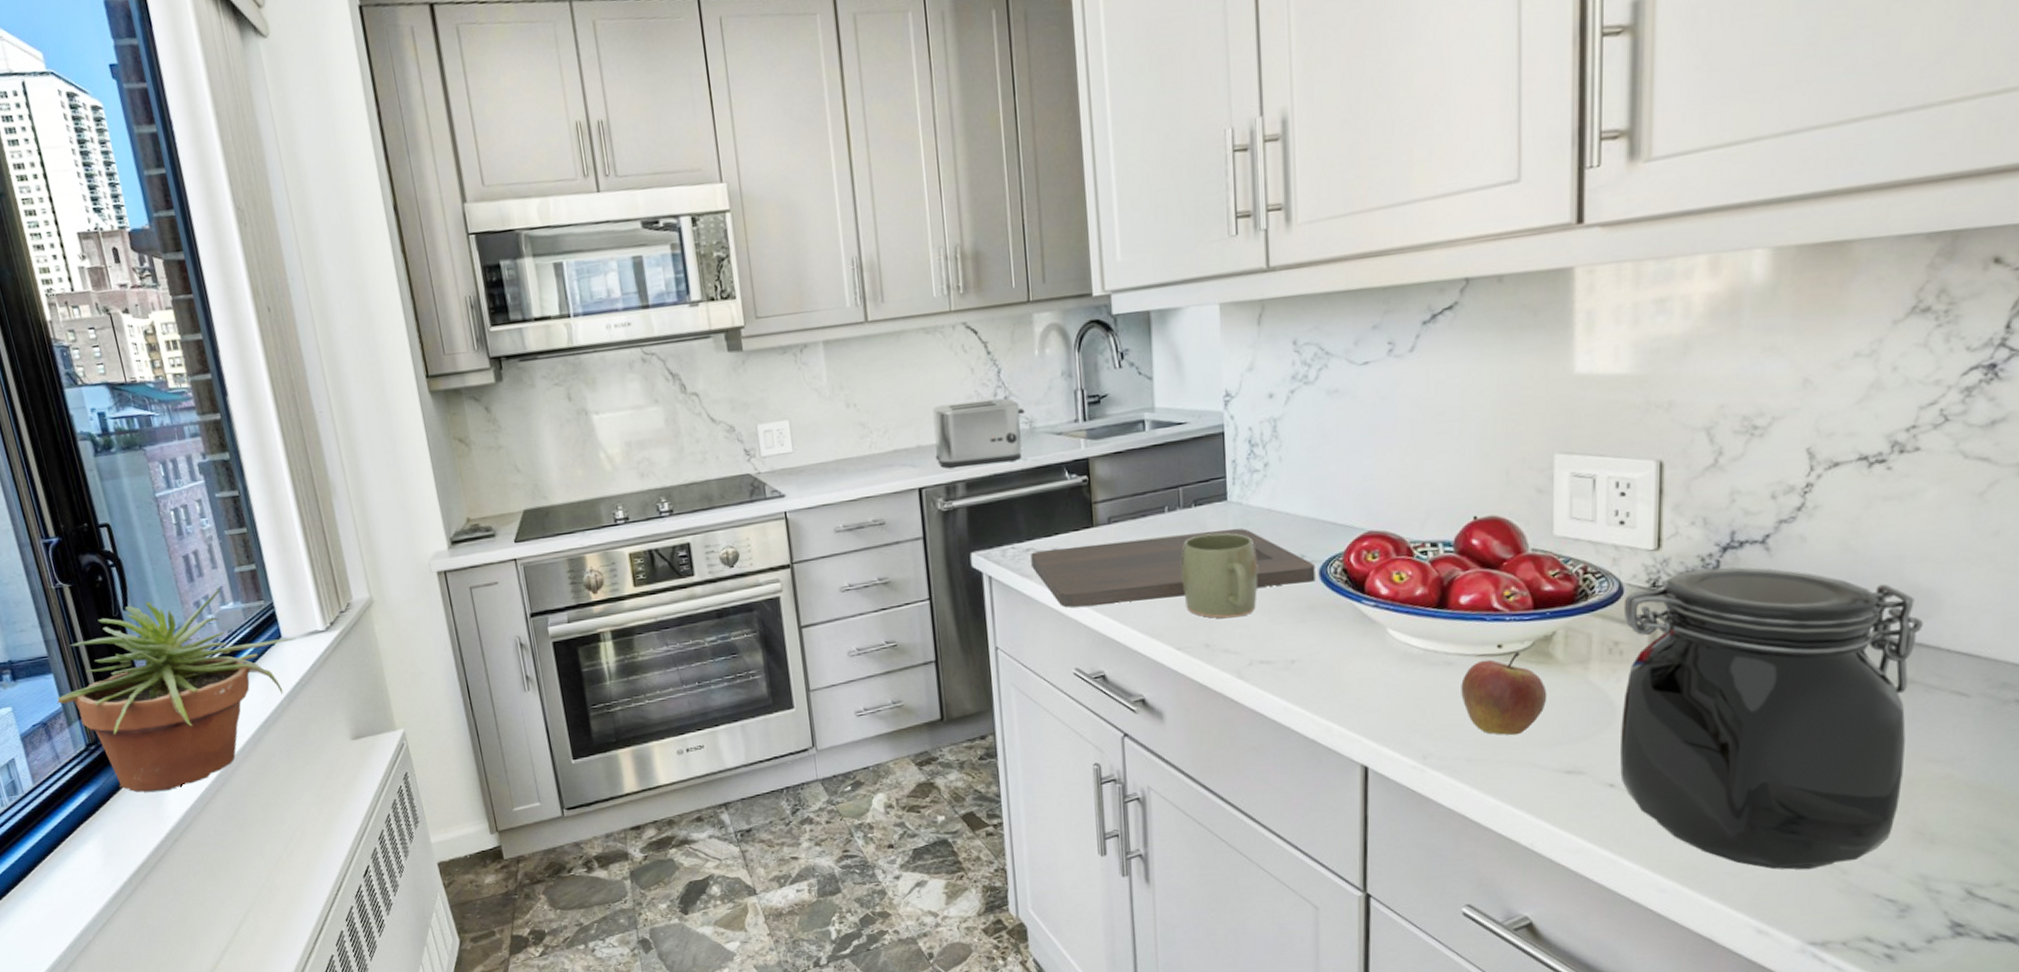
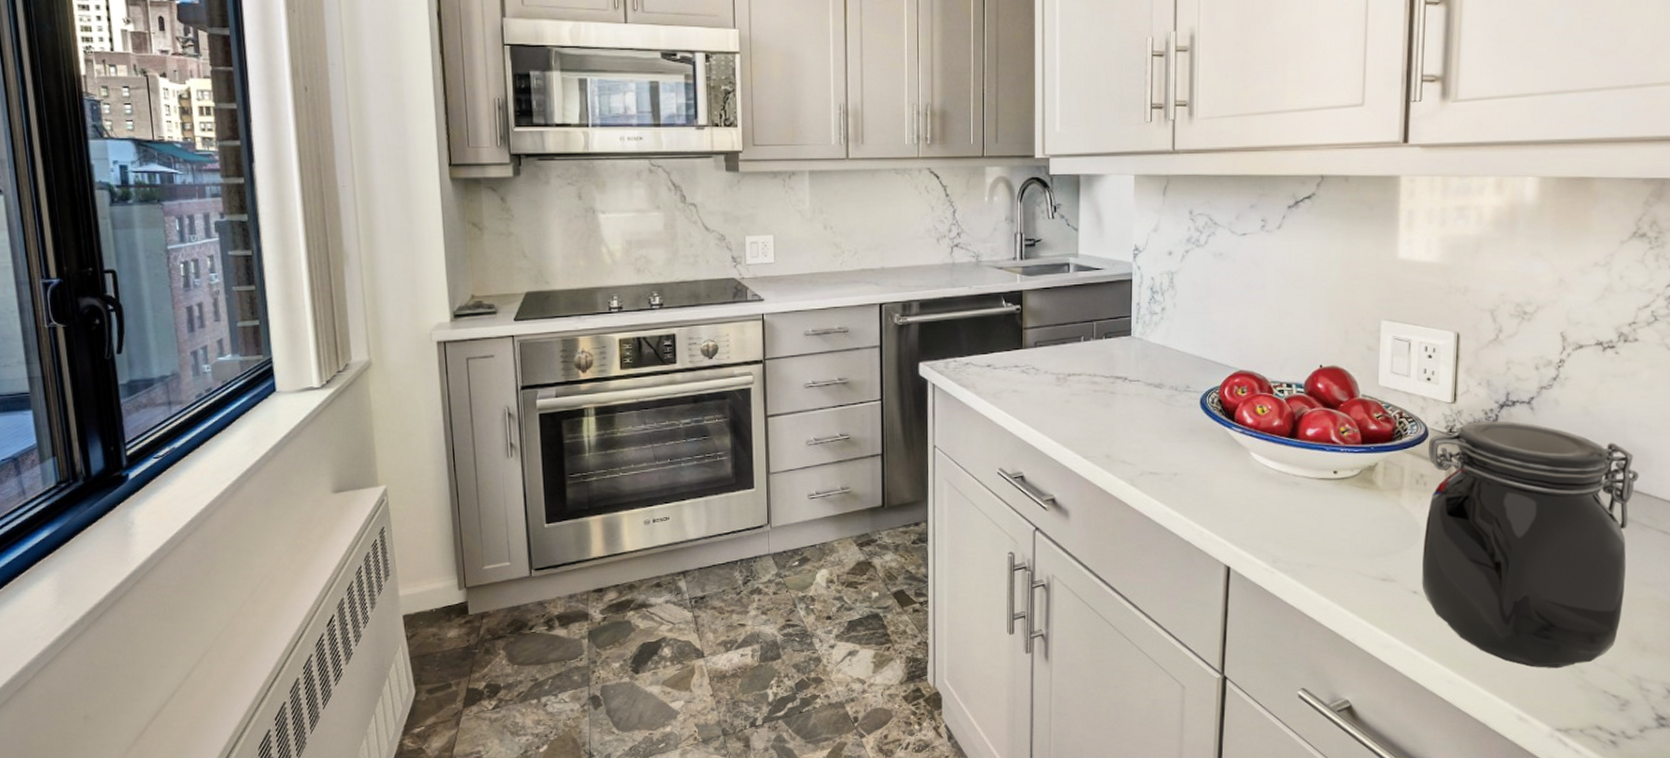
potted plant: present [57,588,296,793] -> none [32,340,290,532]
toaster: present [932,398,1025,469] -> none [896,234,973,290]
cutting board: present [1031,528,1315,608] -> none [969,359,1197,416]
mug: present [1180,532,1258,619] -> none [1091,362,1152,434]
fruit: present [1461,651,1547,736] -> none [1304,477,1370,547]

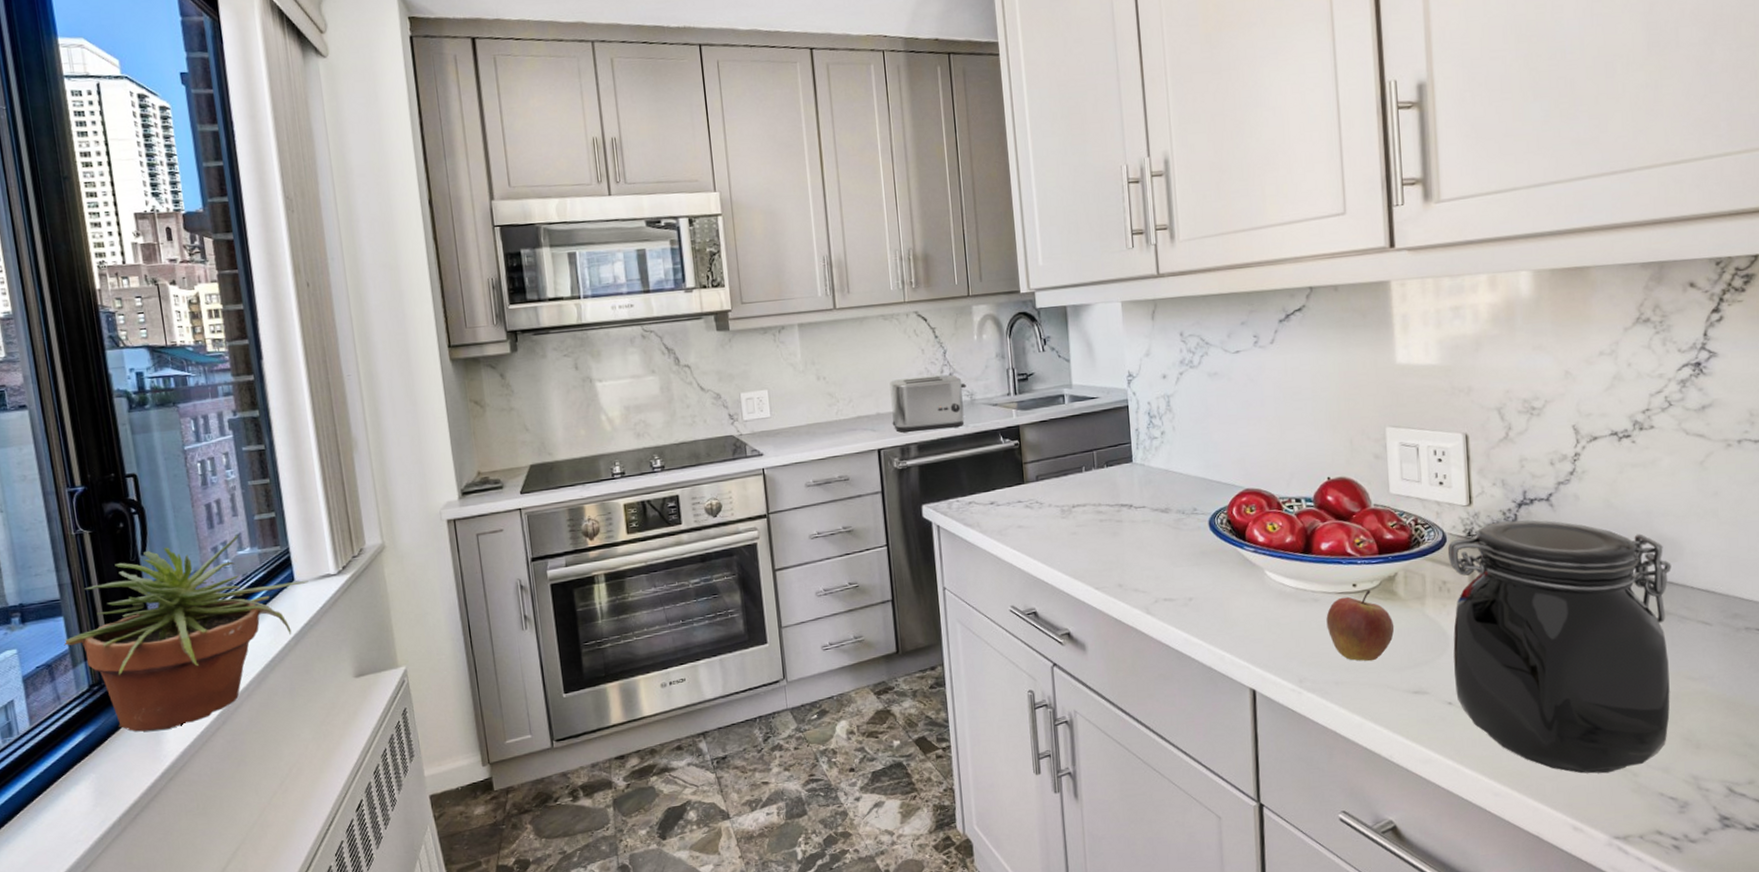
potted plant: none [32,340,290,532] -> present [64,535,309,732]
toaster: none [896,234,973,290] -> present [889,374,967,433]
fruit: none [1304,477,1370,547] -> present [1326,589,1395,662]

